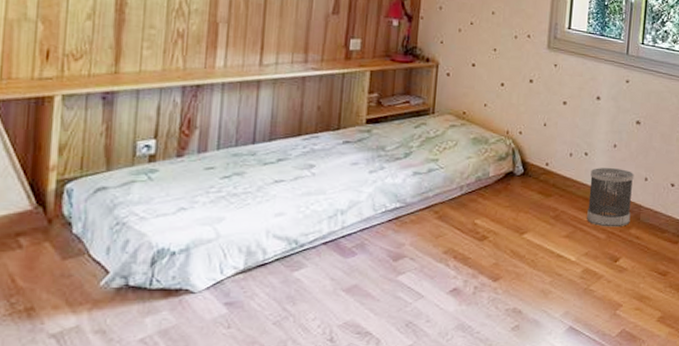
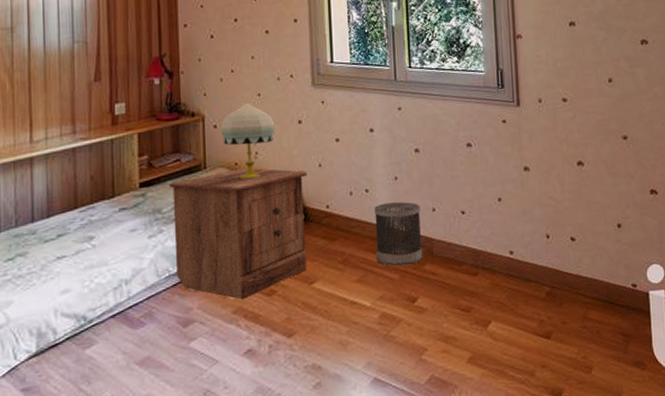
nightstand: none [393,118,532,242] -> present [169,168,308,300]
table lamp: none [453,55,507,130] -> present [220,102,275,180]

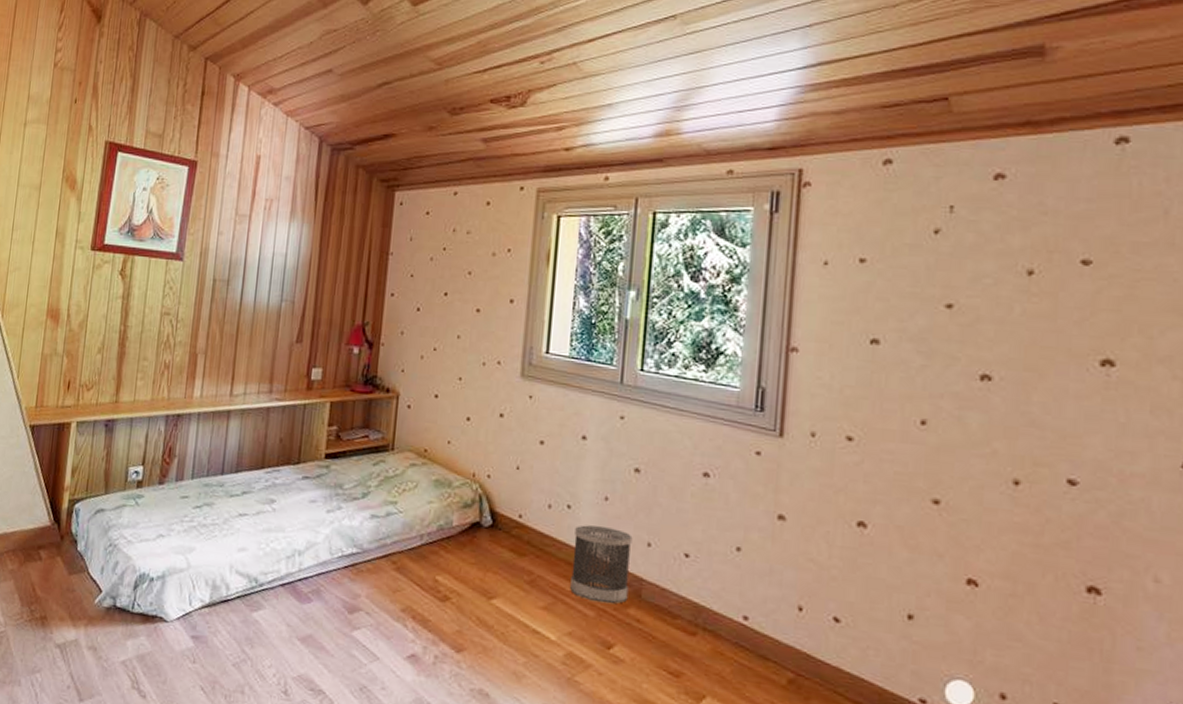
nightstand: present [169,168,308,300] -> none [349,456,503,599]
table lamp: present [220,102,275,180] -> none [414,385,474,470]

